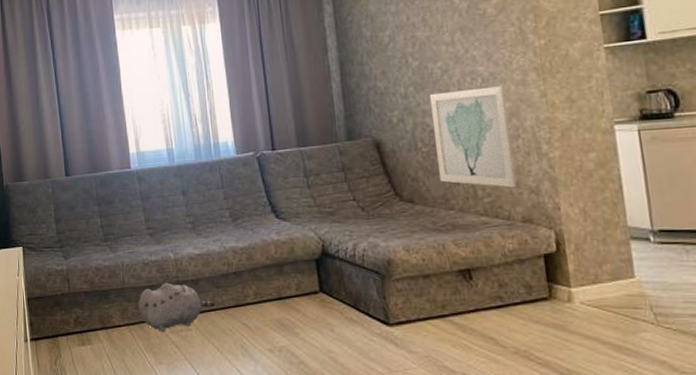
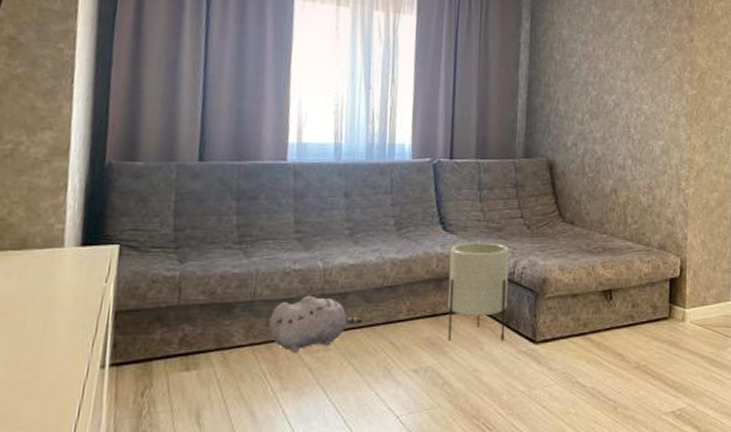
planter: none [286,227,355,323] -> present [448,242,509,341]
wall art: present [429,86,517,188] -> none [599,123,660,218]

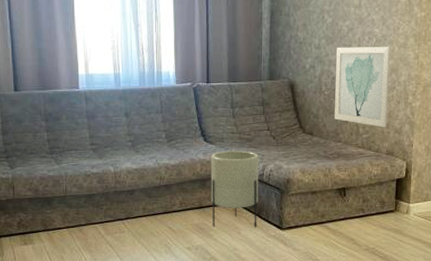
plush toy: present [269,295,364,352] -> none [79,192,147,233]
wall art: none [599,123,660,218] -> present [334,46,390,128]

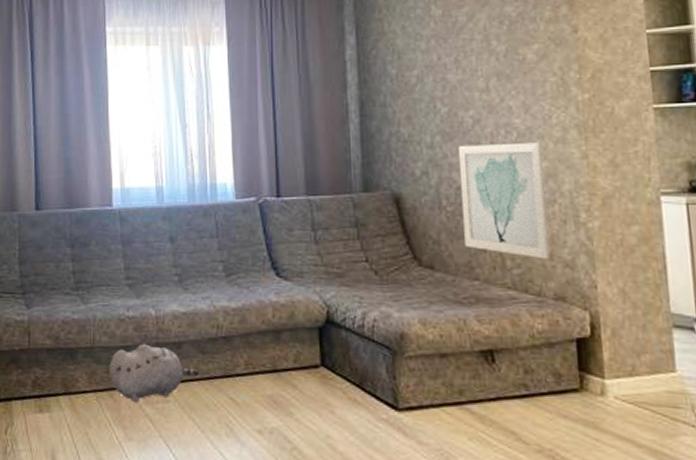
plush toy: none [79,192,147,233] -> present [109,344,200,402]
planter: present [211,150,259,228] -> none [287,289,359,406]

